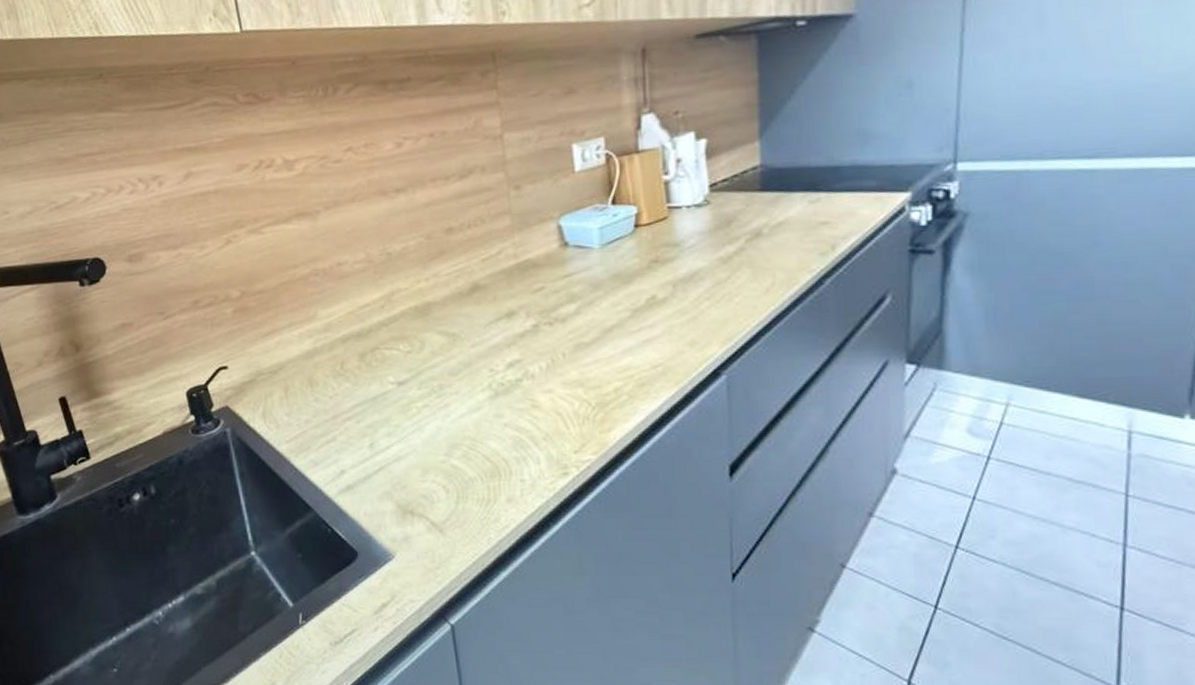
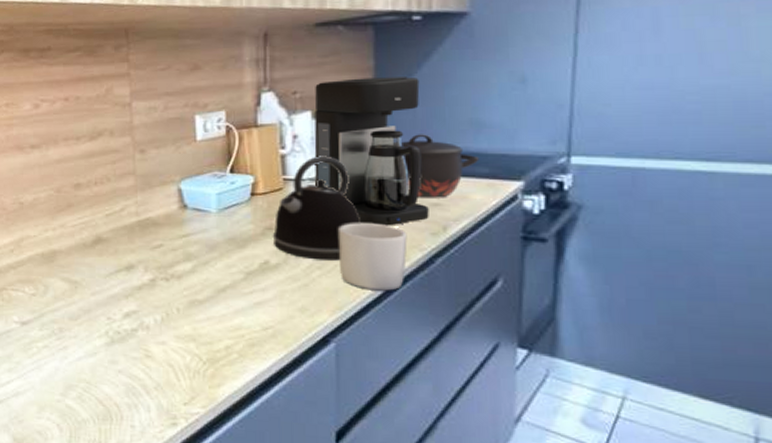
kettle: none [658,179,748,290] -> present [272,156,360,261]
coffee maker: none [697,88,818,250] -> present [314,77,429,226]
mug: none [726,247,796,318] -> present [339,223,408,291]
cooking pot: none [788,149,867,217] -> present [401,134,480,198]

